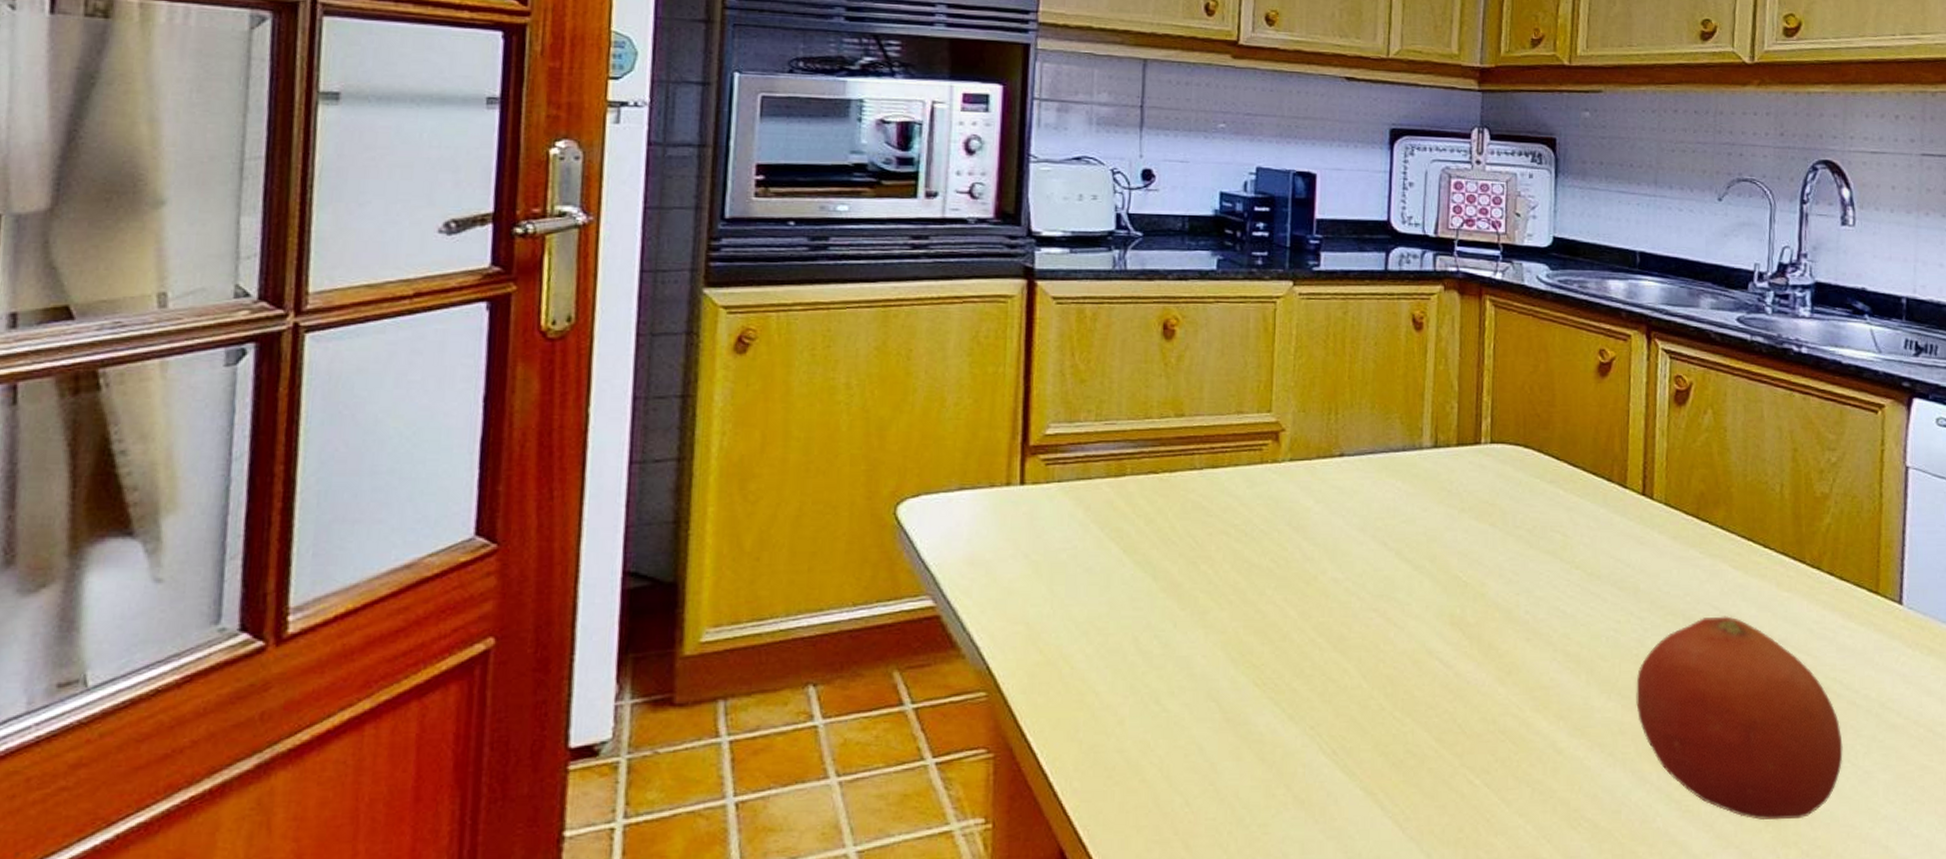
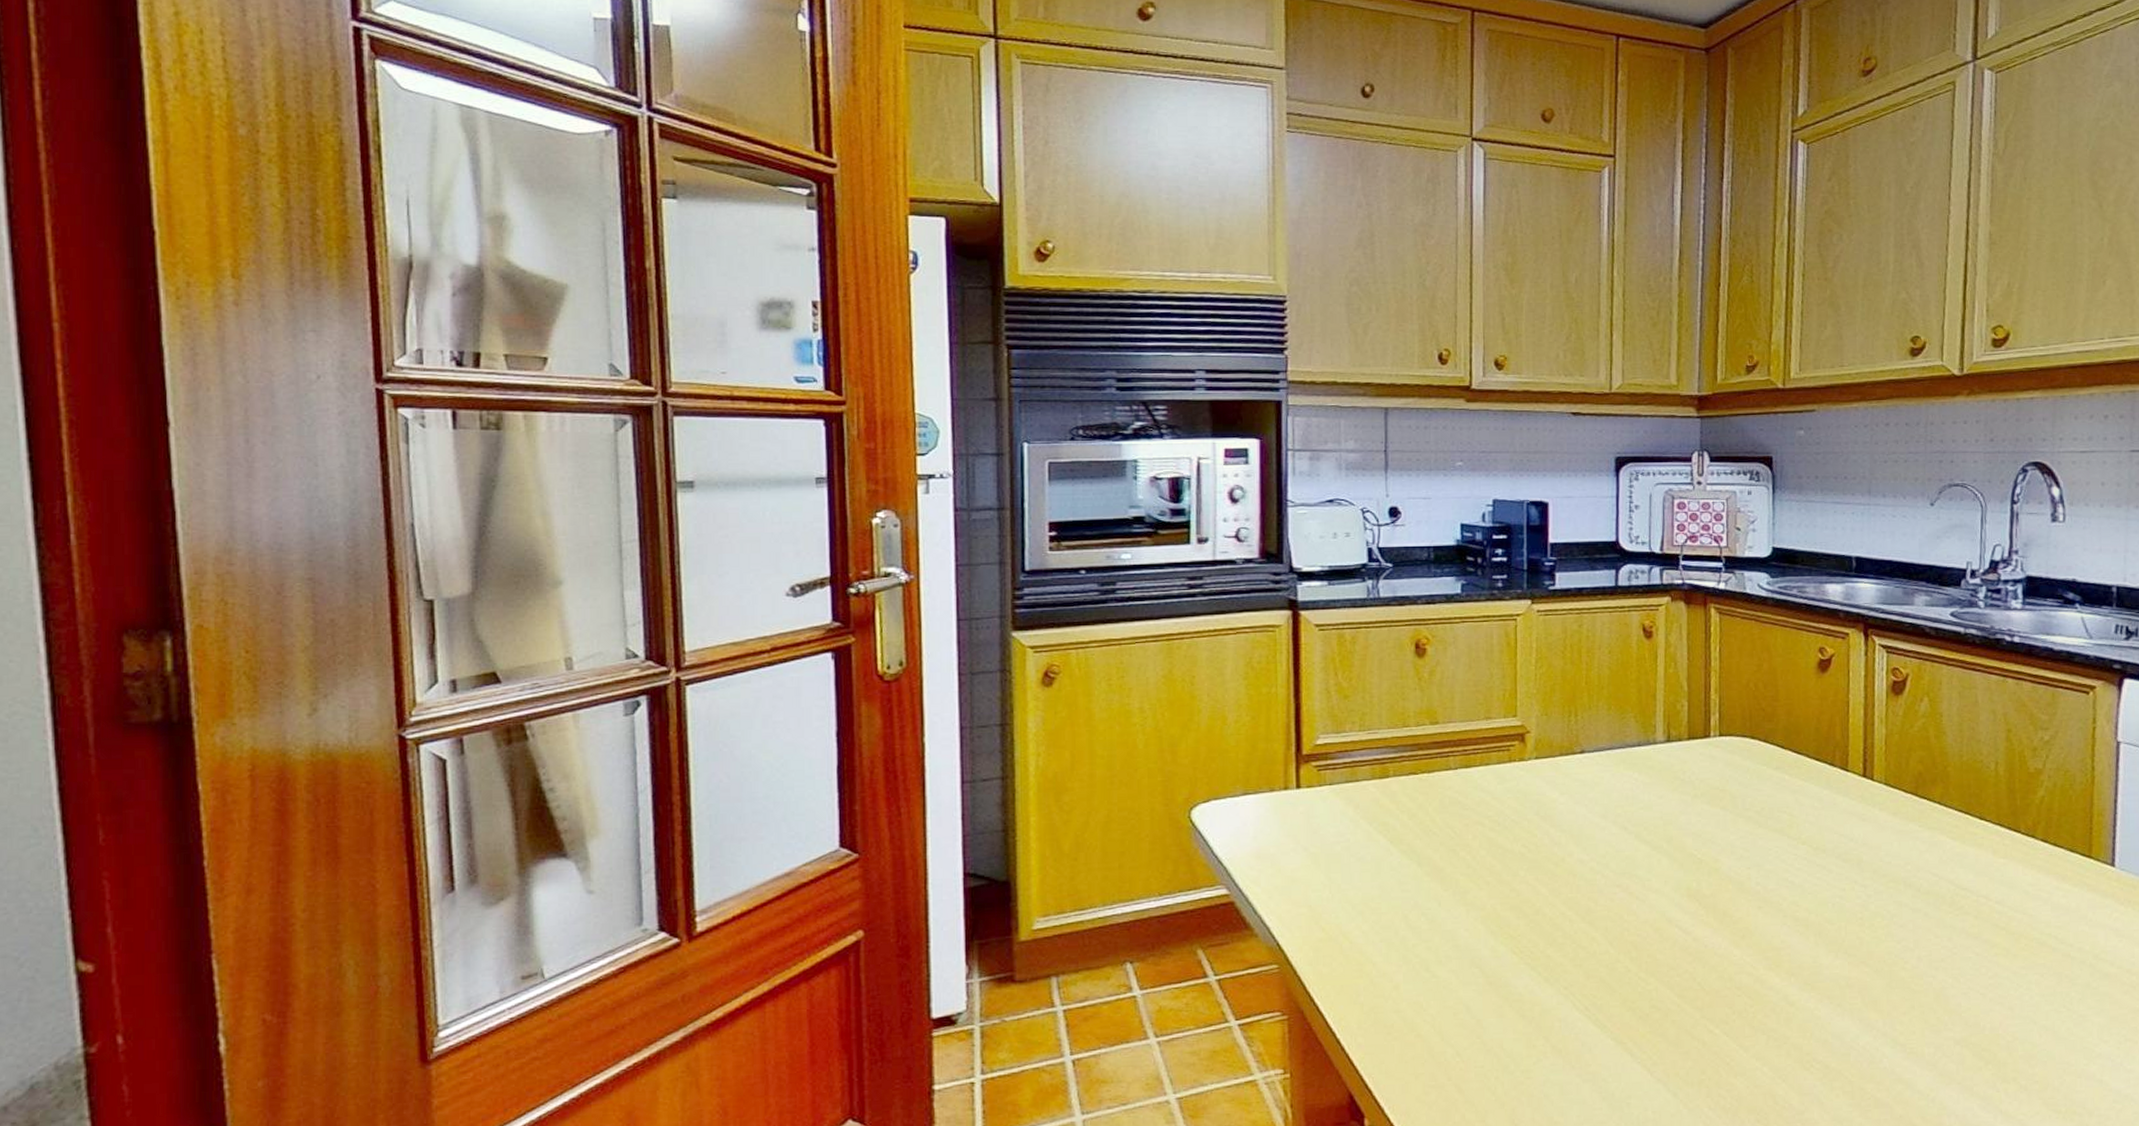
fruit: present [1636,616,1843,820] -> none [1861,881,2059,1059]

